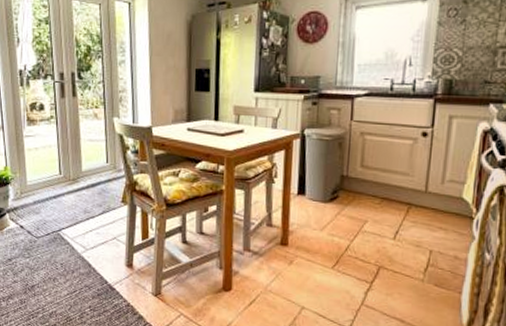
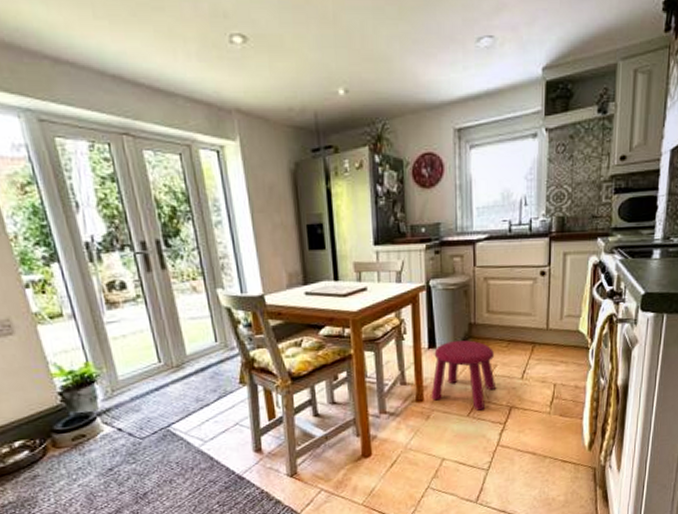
stool: none [296,190,365,265] -> present [431,340,497,411]

